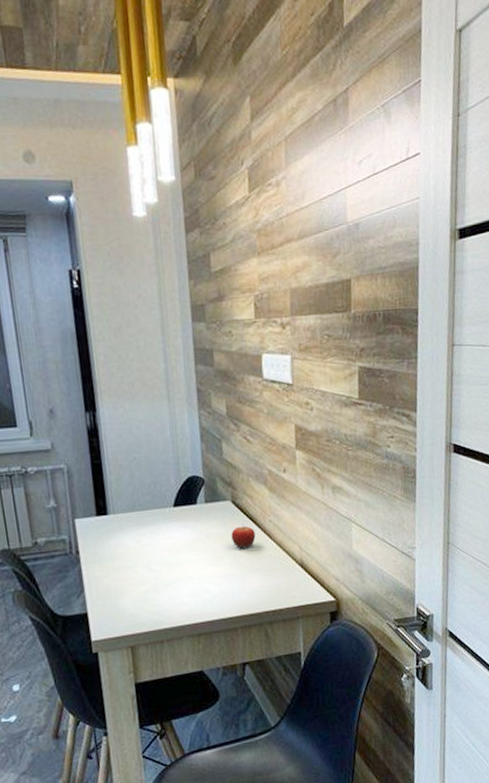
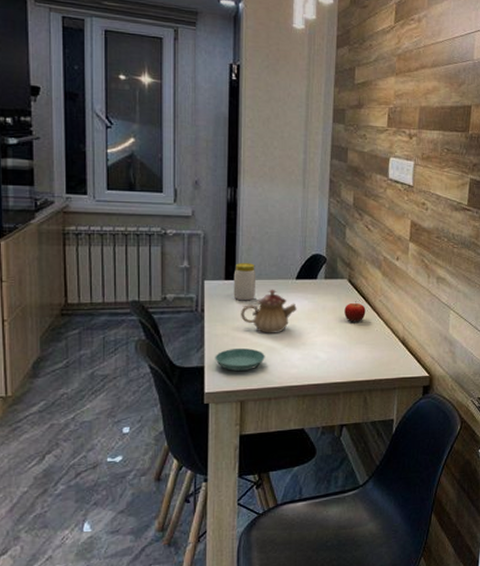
saucer: none [97,588,151,615] -> present [215,348,265,371]
jar: none [105,494,132,538] -> present [233,263,257,301]
teapot: none [117,520,179,571] -> present [240,289,297,333]

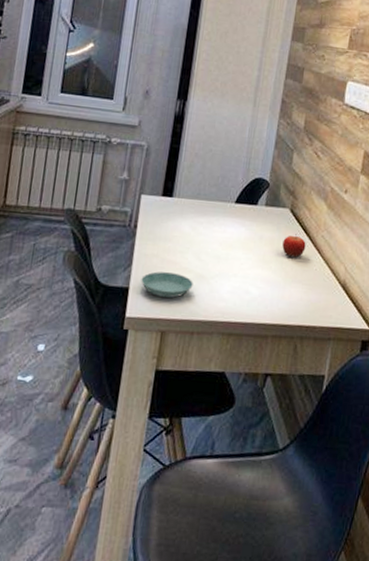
jar: present [233,263,257,301] -> none [168,179,195,222]
teapot: present [240,289,297,333] -> none [172,211,233,260]

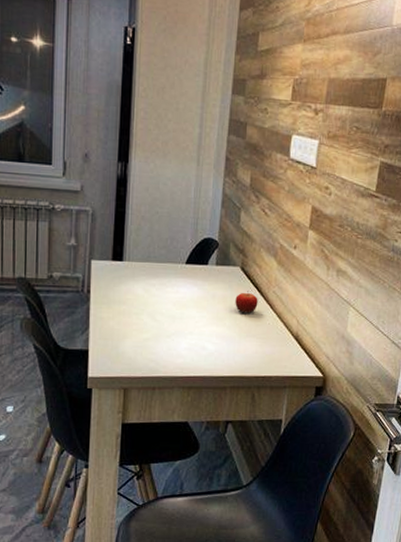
saucer: present [141,271,193,298] -> none [99,333,151,357]

